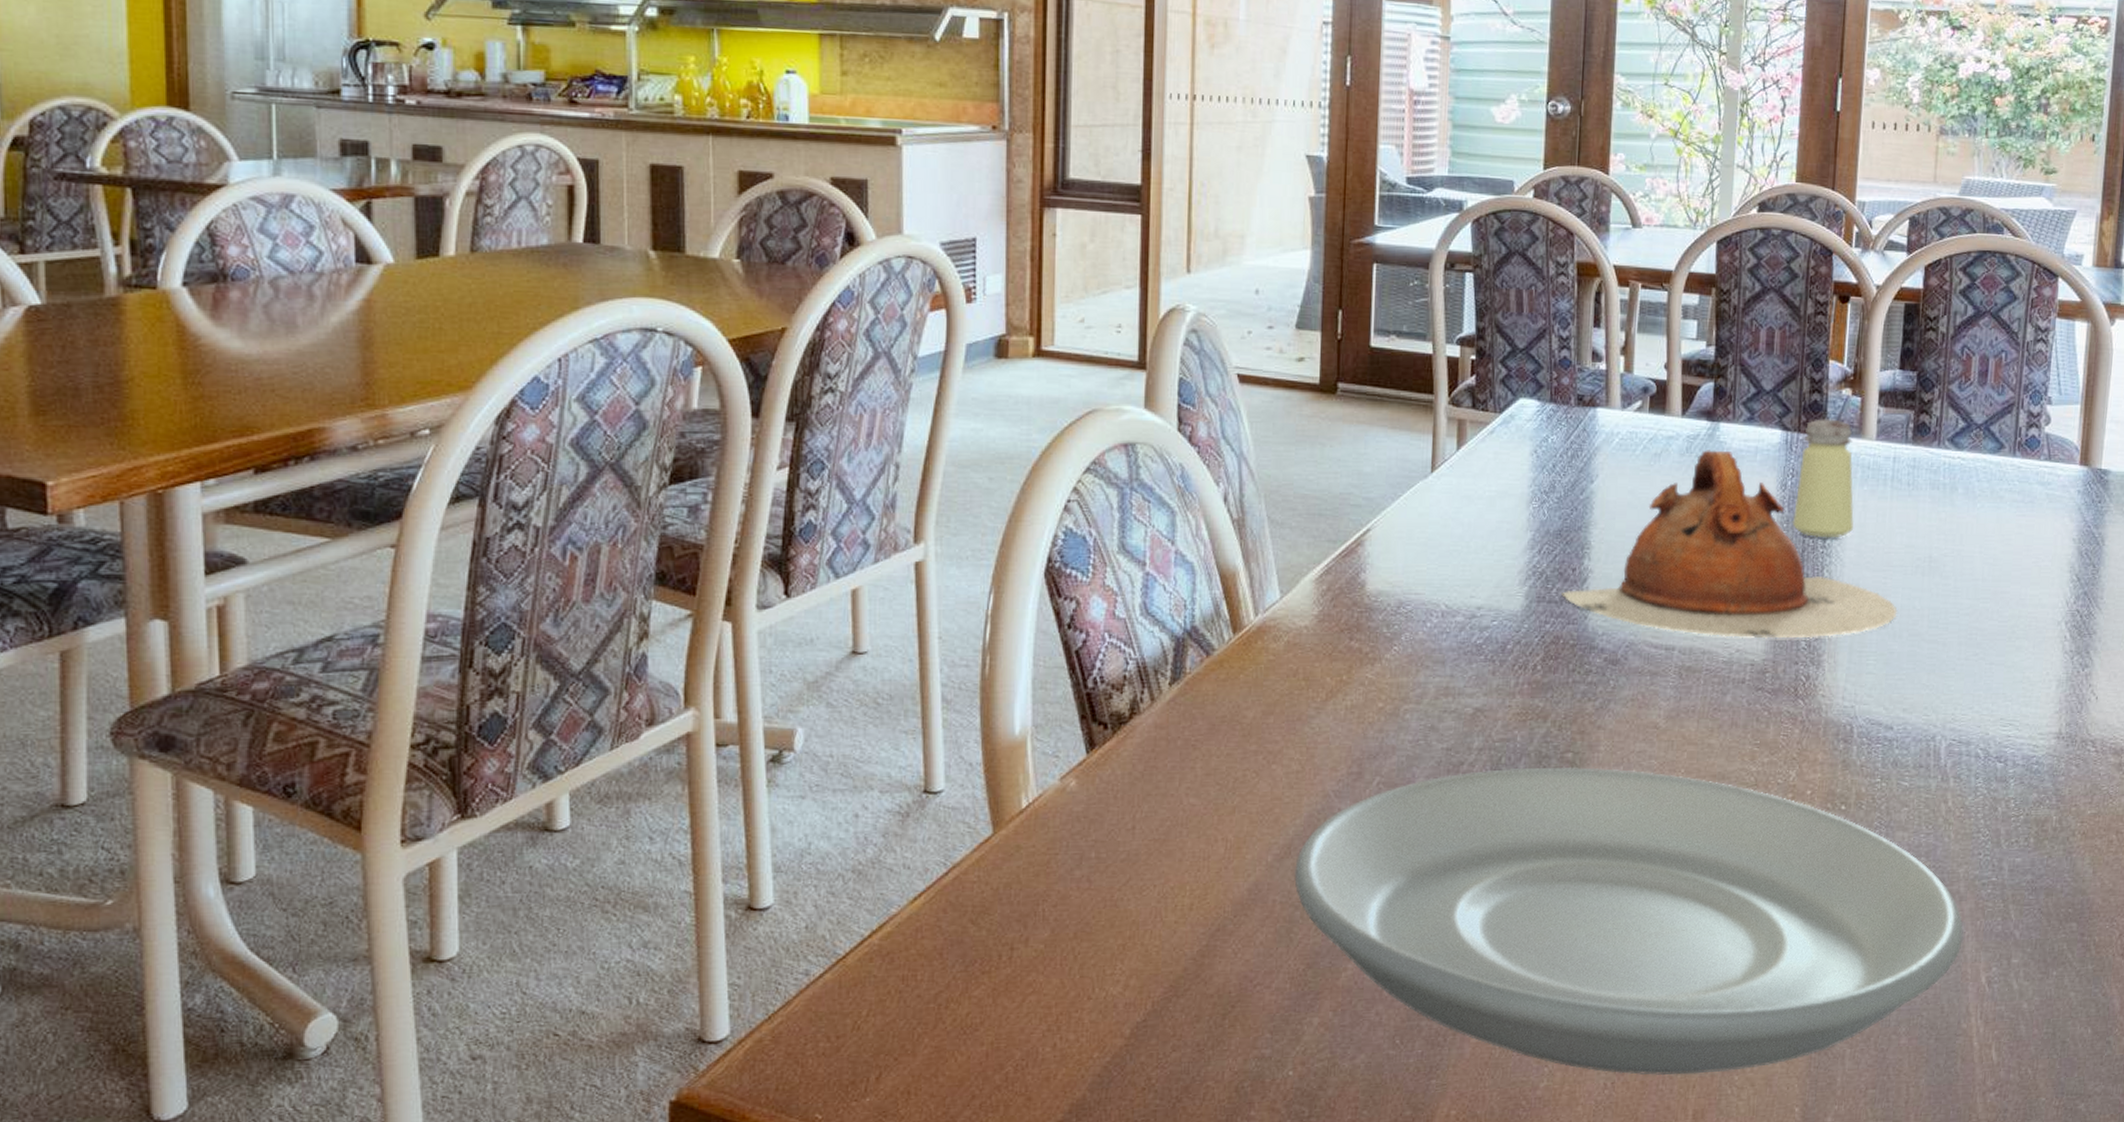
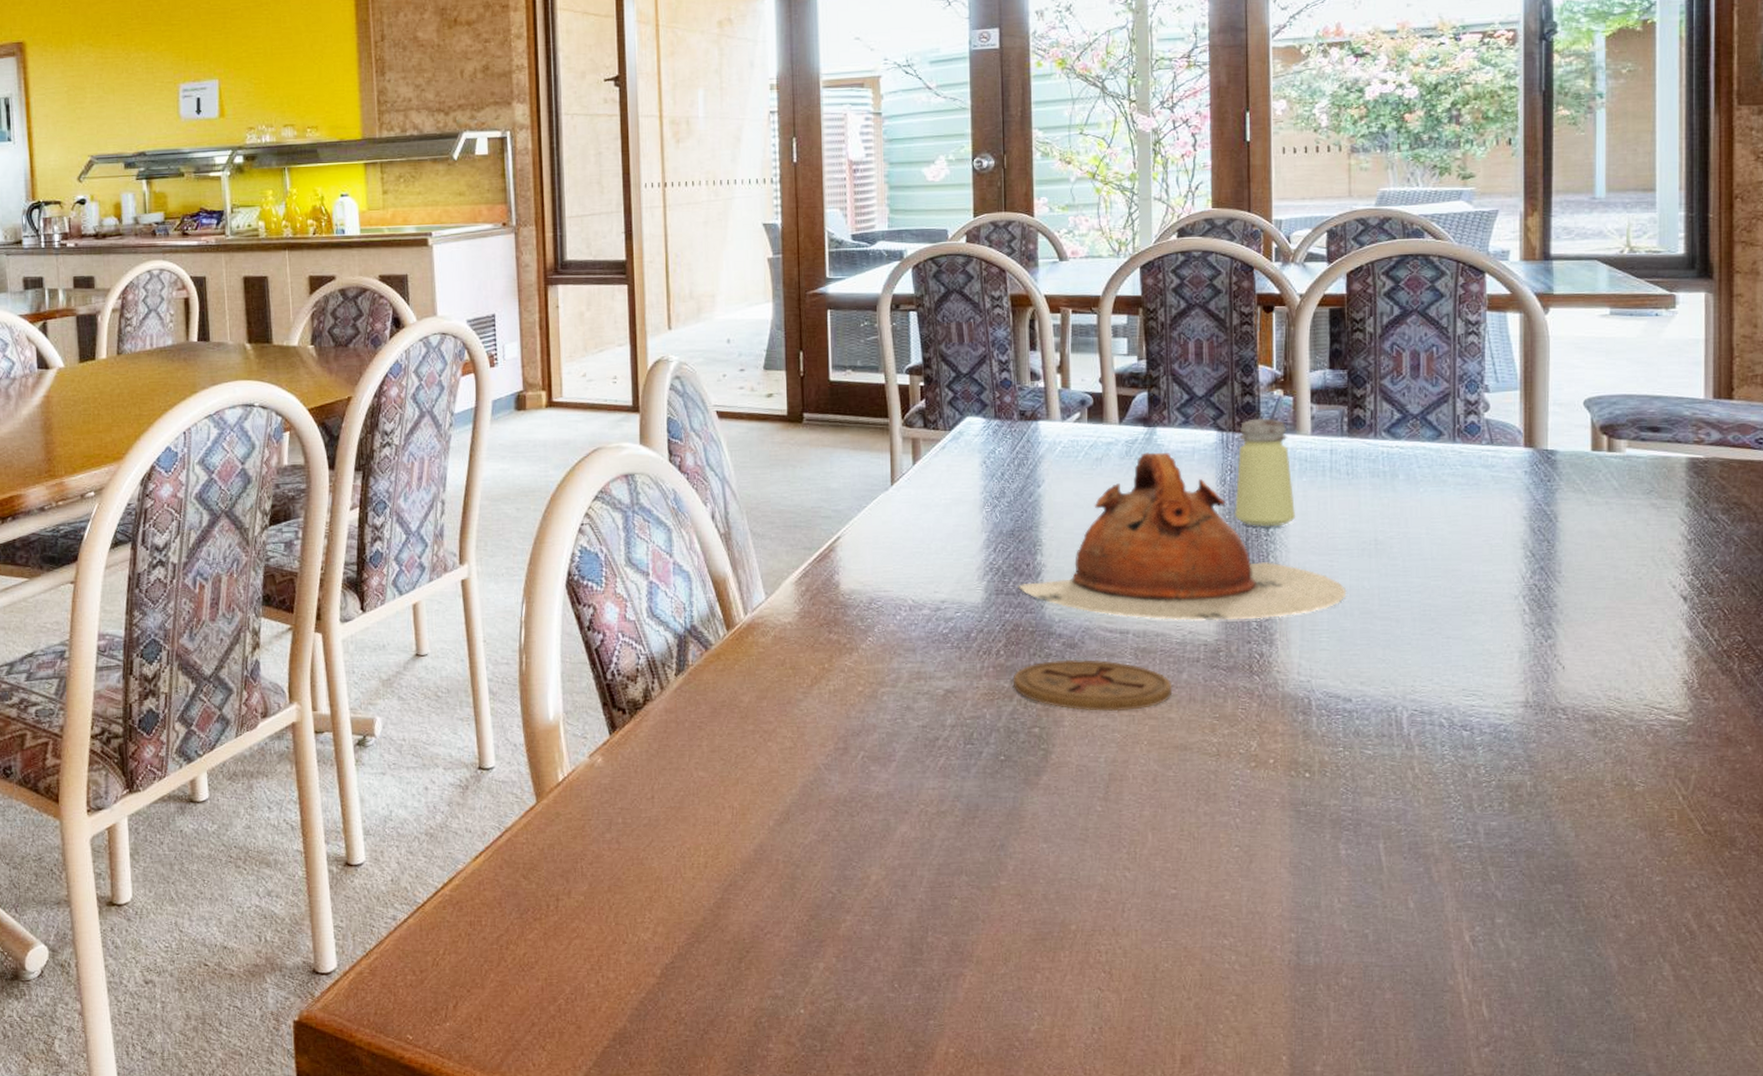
plate: present [1294,766,1964,1076] -> none [793,740,1443,1023]
coaster: none [1549,677,1715,736] -> present [1014,659,1173,712]

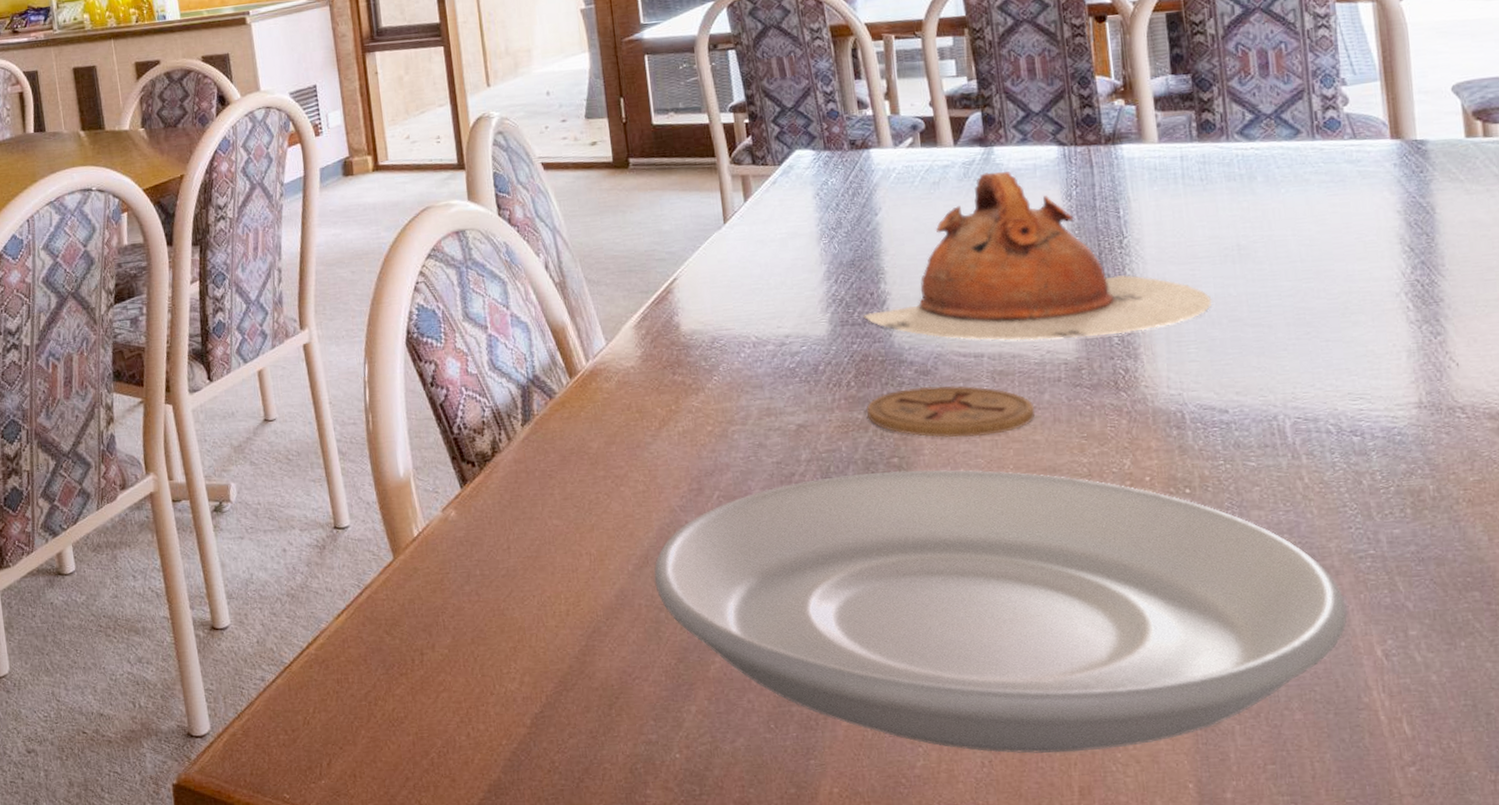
plate: none [793,740,1443,1023] -> present [653,469,1348,754]
saltshaker: present [1234,418,1295,527] -> none [1082,129,1149,240]

